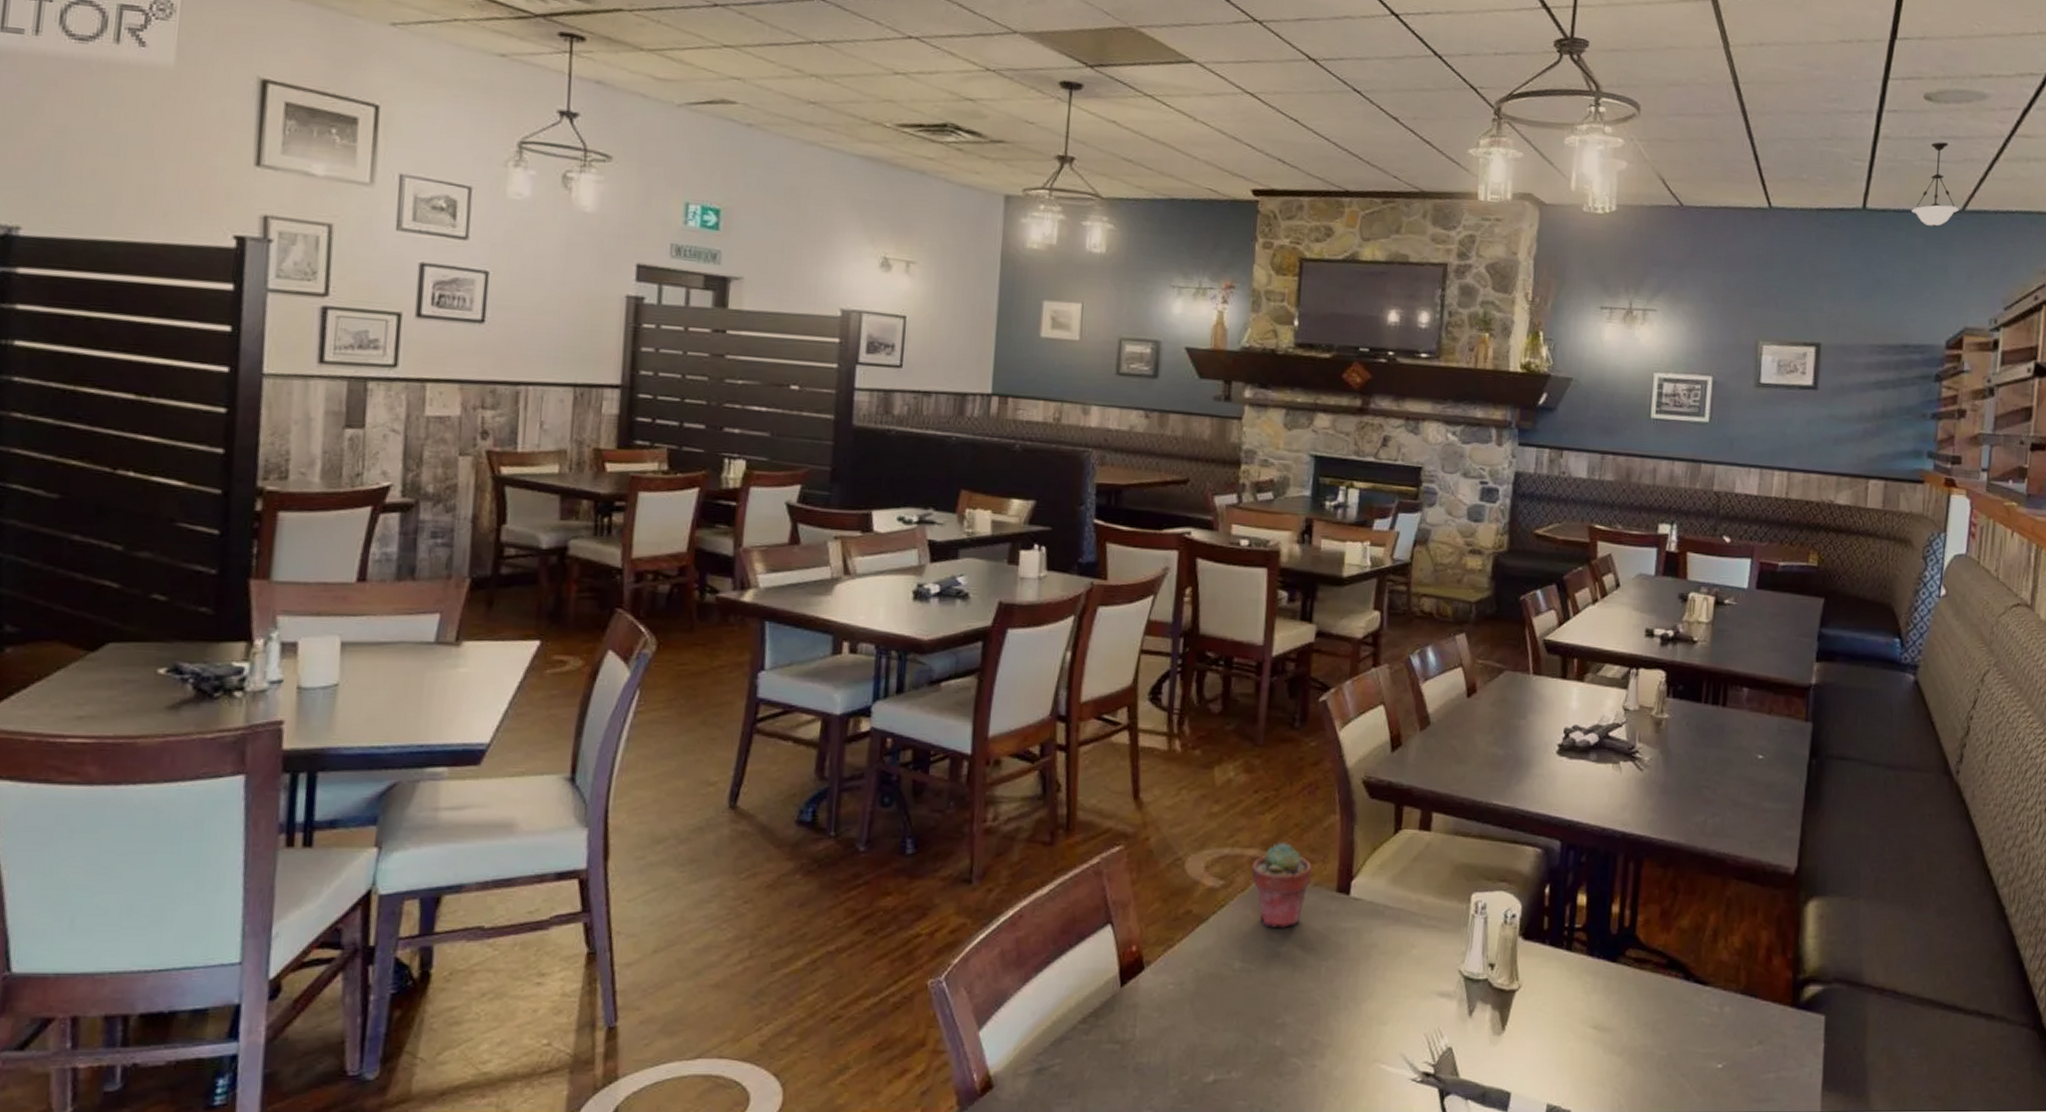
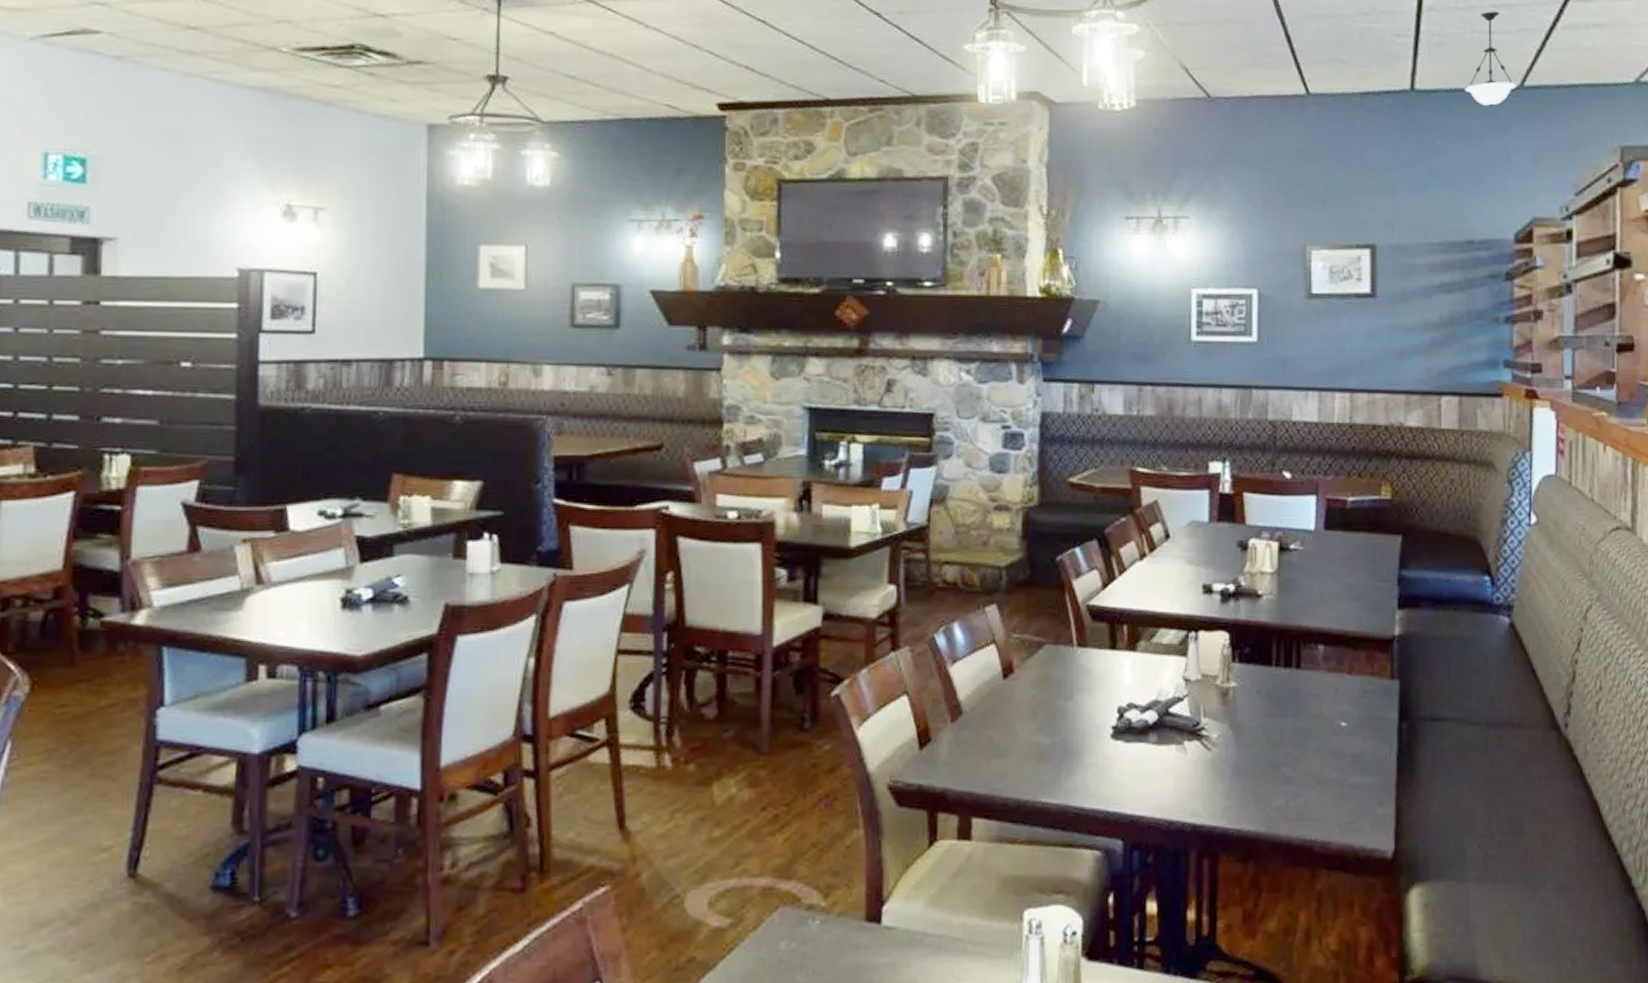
potted succulent: present [1251,843,1312,928] -> none [764,867,834,970]

